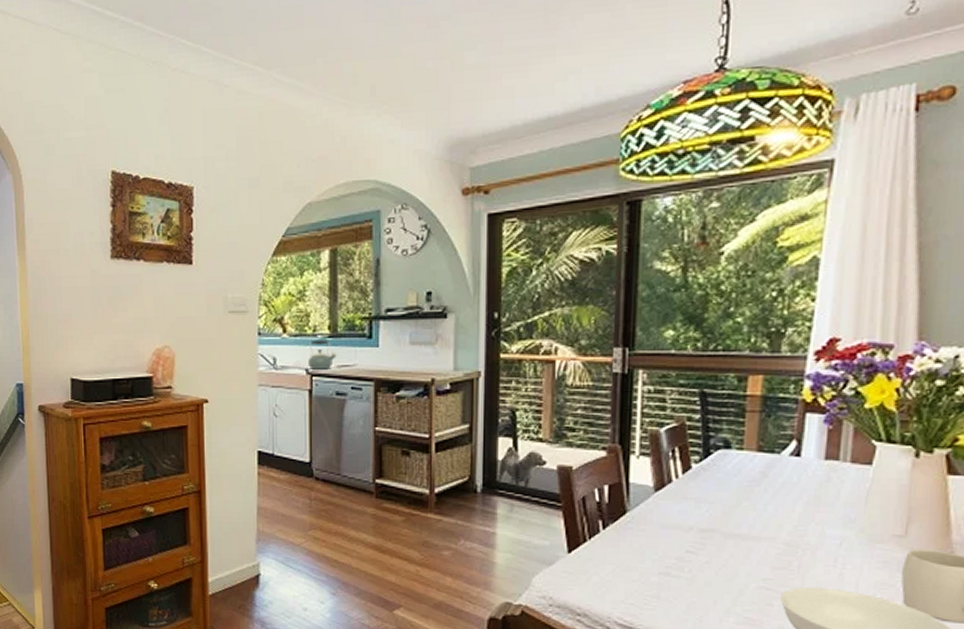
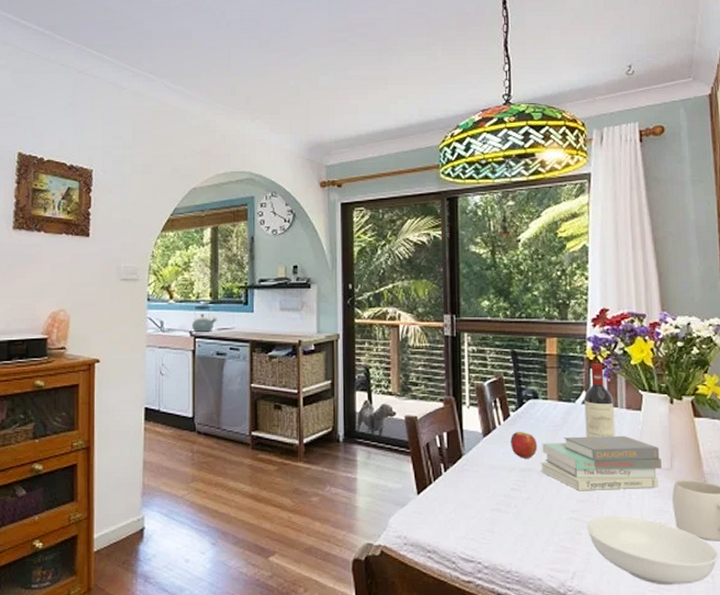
fruit: none [689,486,725,518] -> present [510,431,538,458]
books: none [726,494,893,558] -> present [540,435,662,491]
wine bottle: none [791,407,835,497] -> present [584,363,616,438]

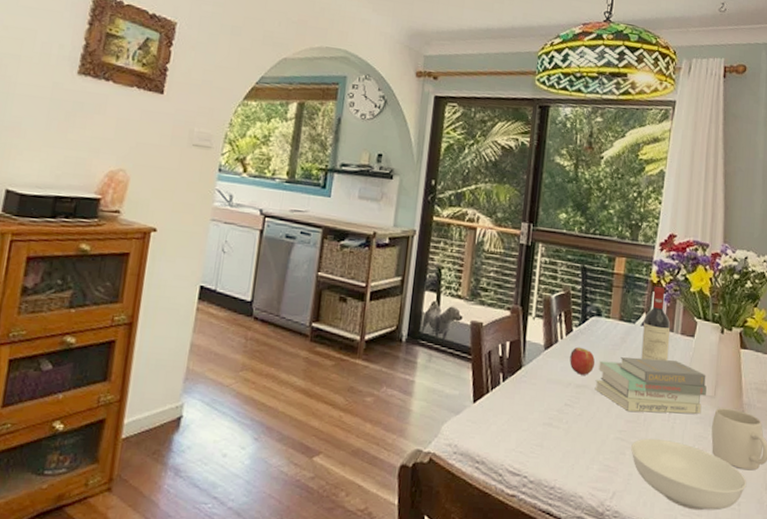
kettle: present [192,305,217,332] -> none [263,183,292,212]

